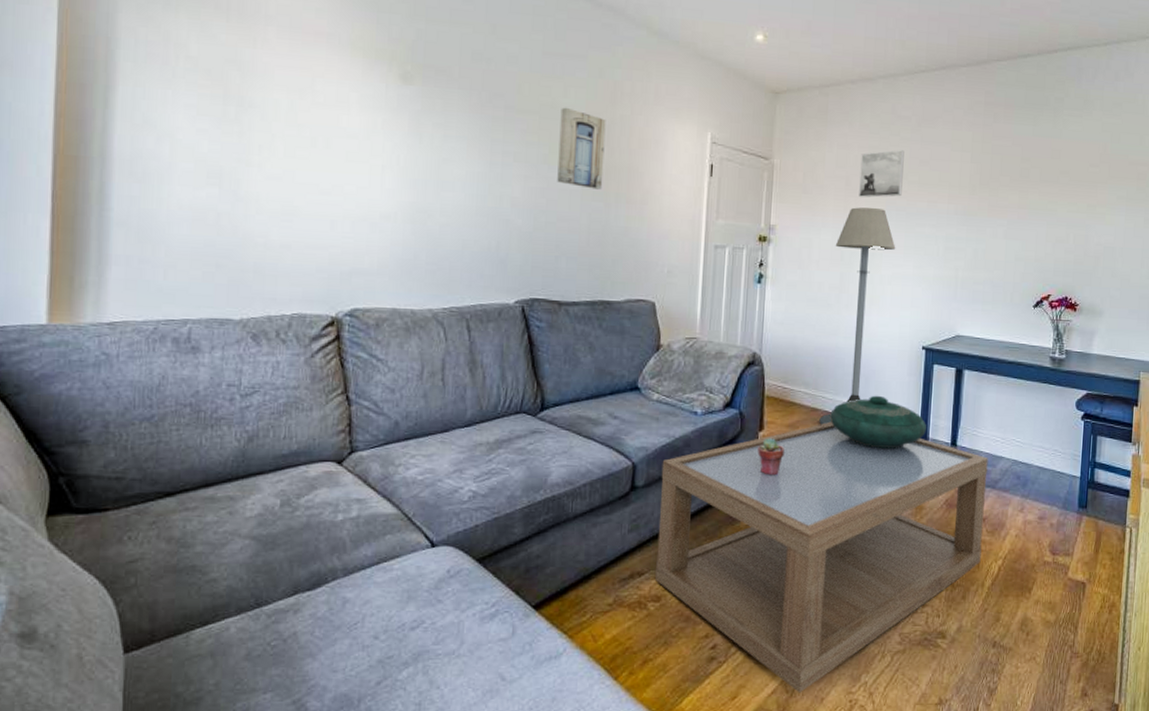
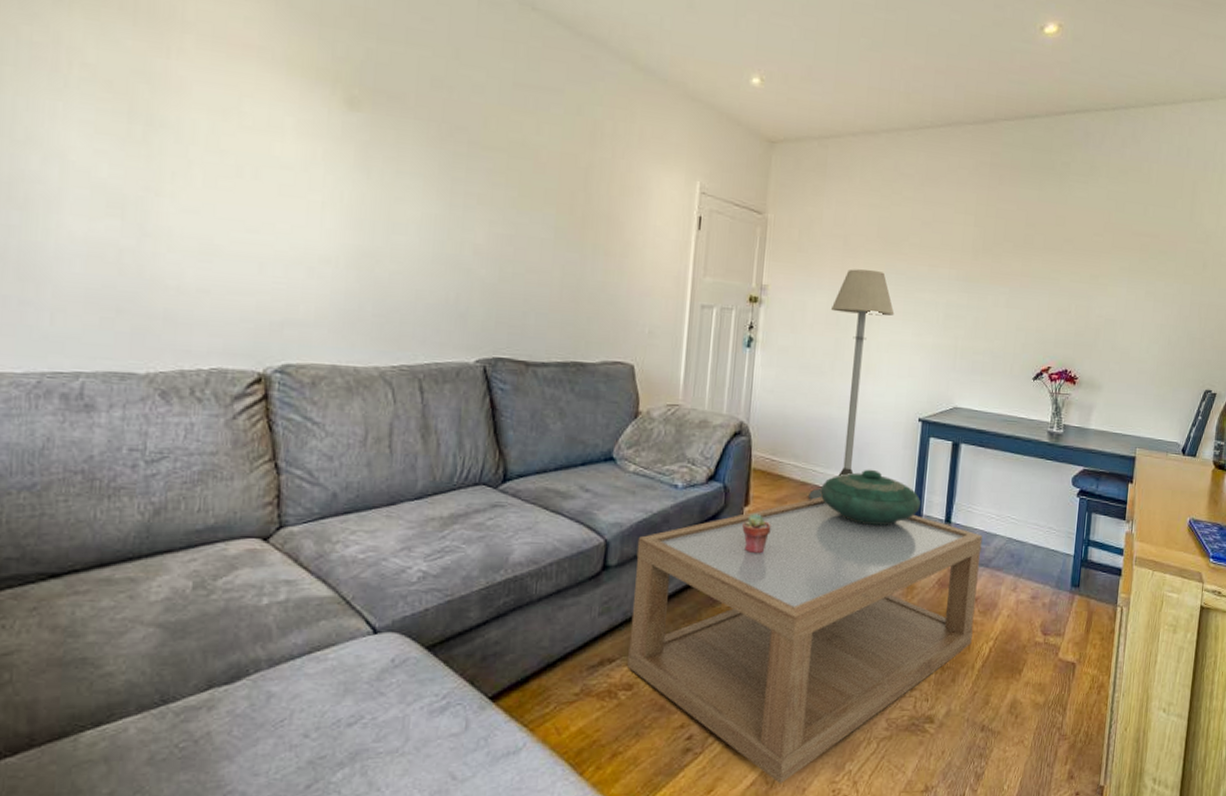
wall art: present [557,107,606,190] -> none [527,145,584,240]
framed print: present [859,150,904,198] -> none [857,209,906,260]

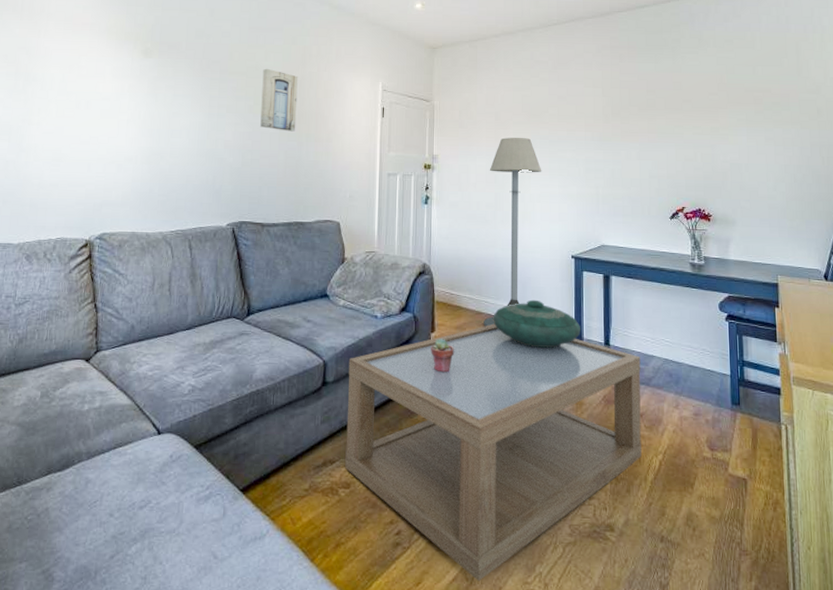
wall art: none [527,145,584,240] -> present [260,68,298,132]

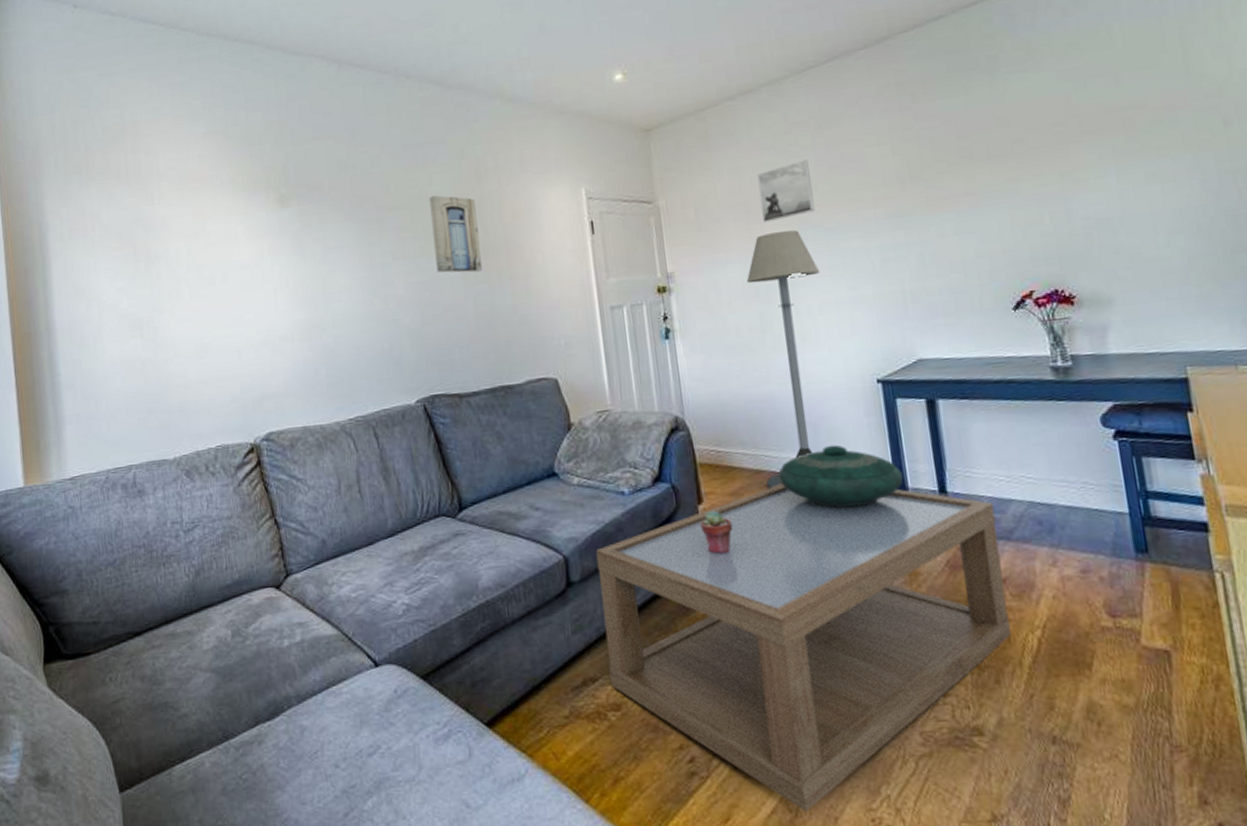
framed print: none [507,89,544,129] -> present [757,159,815,222]

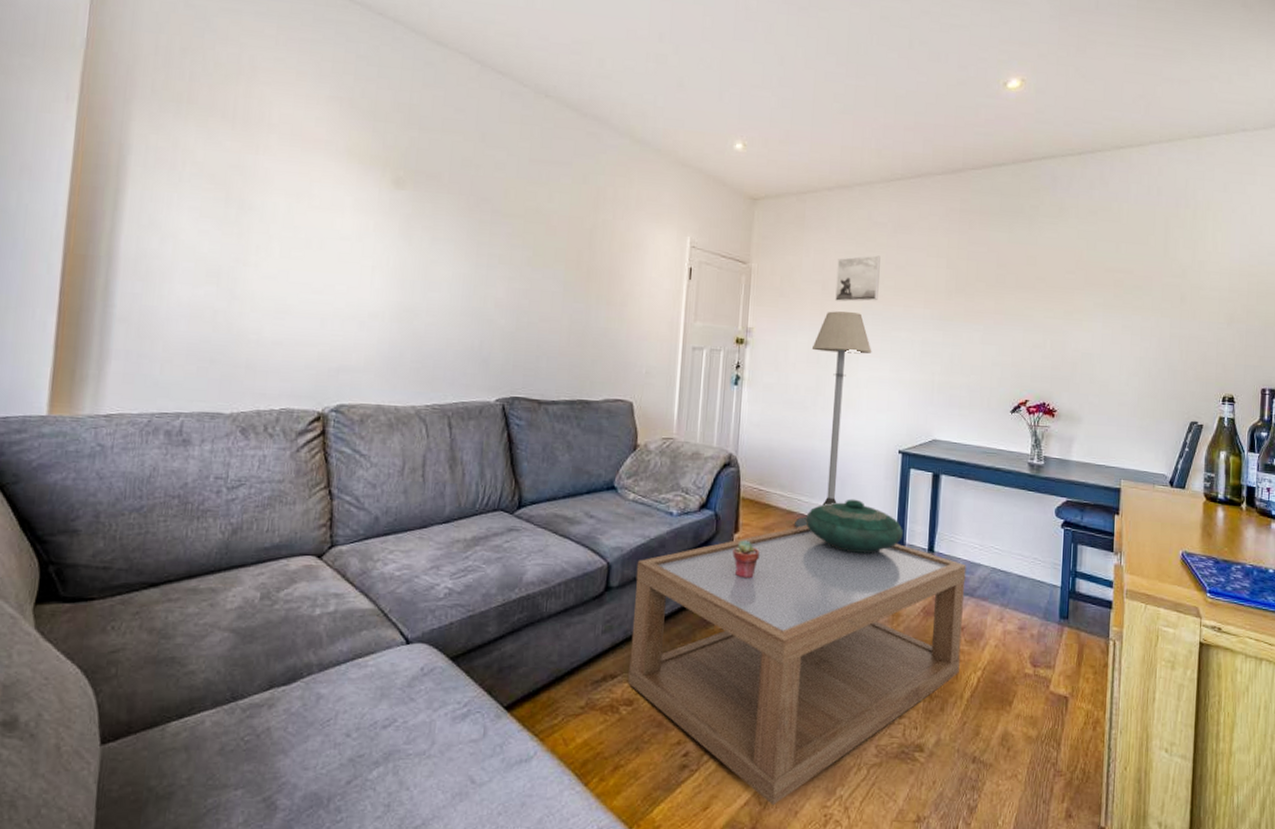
wall art: present [429,195,483,273] -> none [540,211,589,292]

